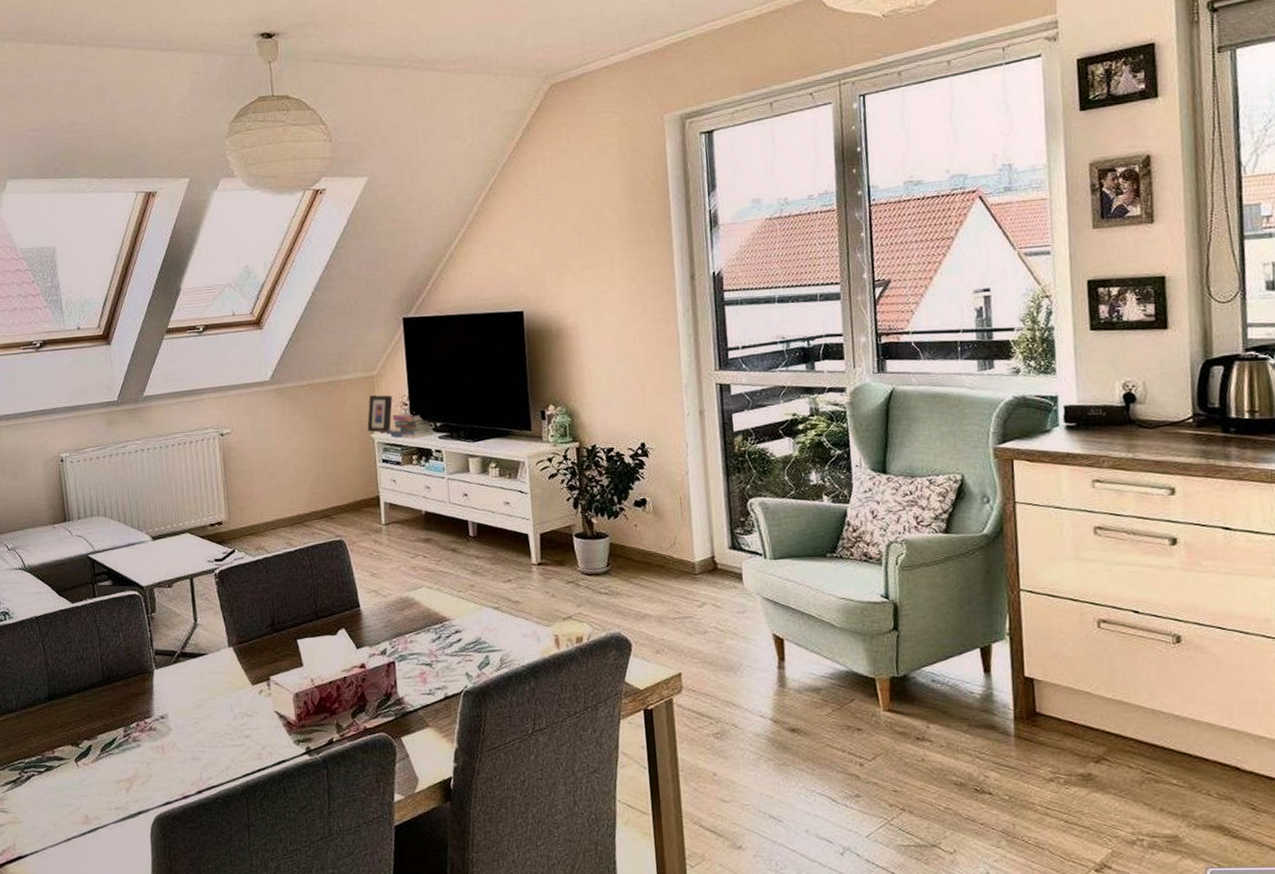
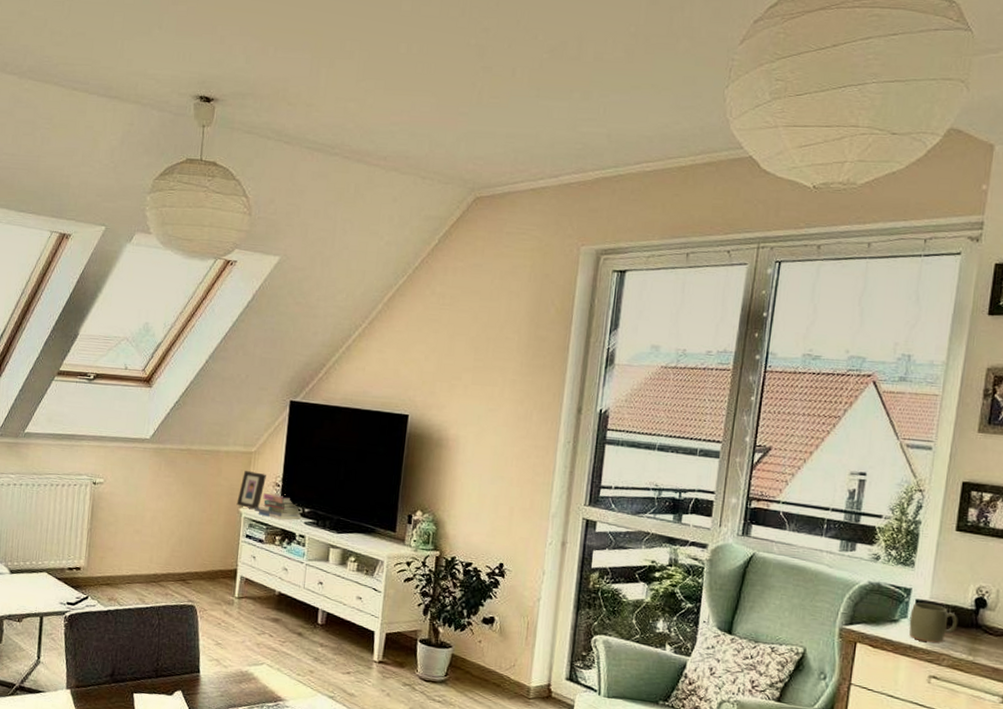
mug: none [1061,407,1111,447] -> present [909,602,958,643]

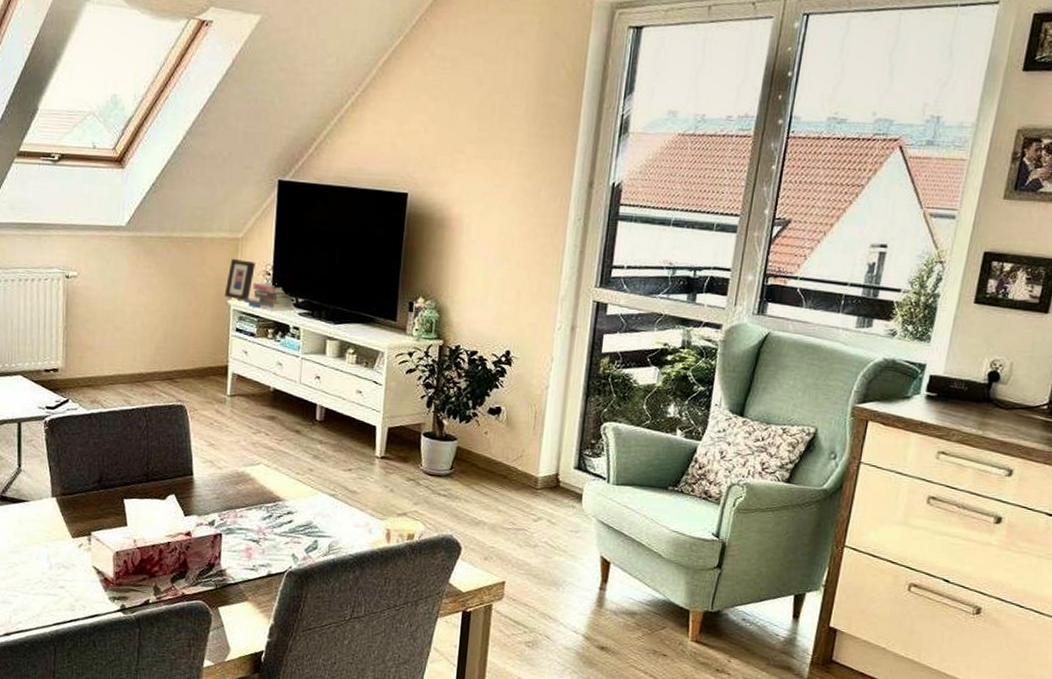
mug: present [909,602,958,643] -> none [921,378,971,418]

